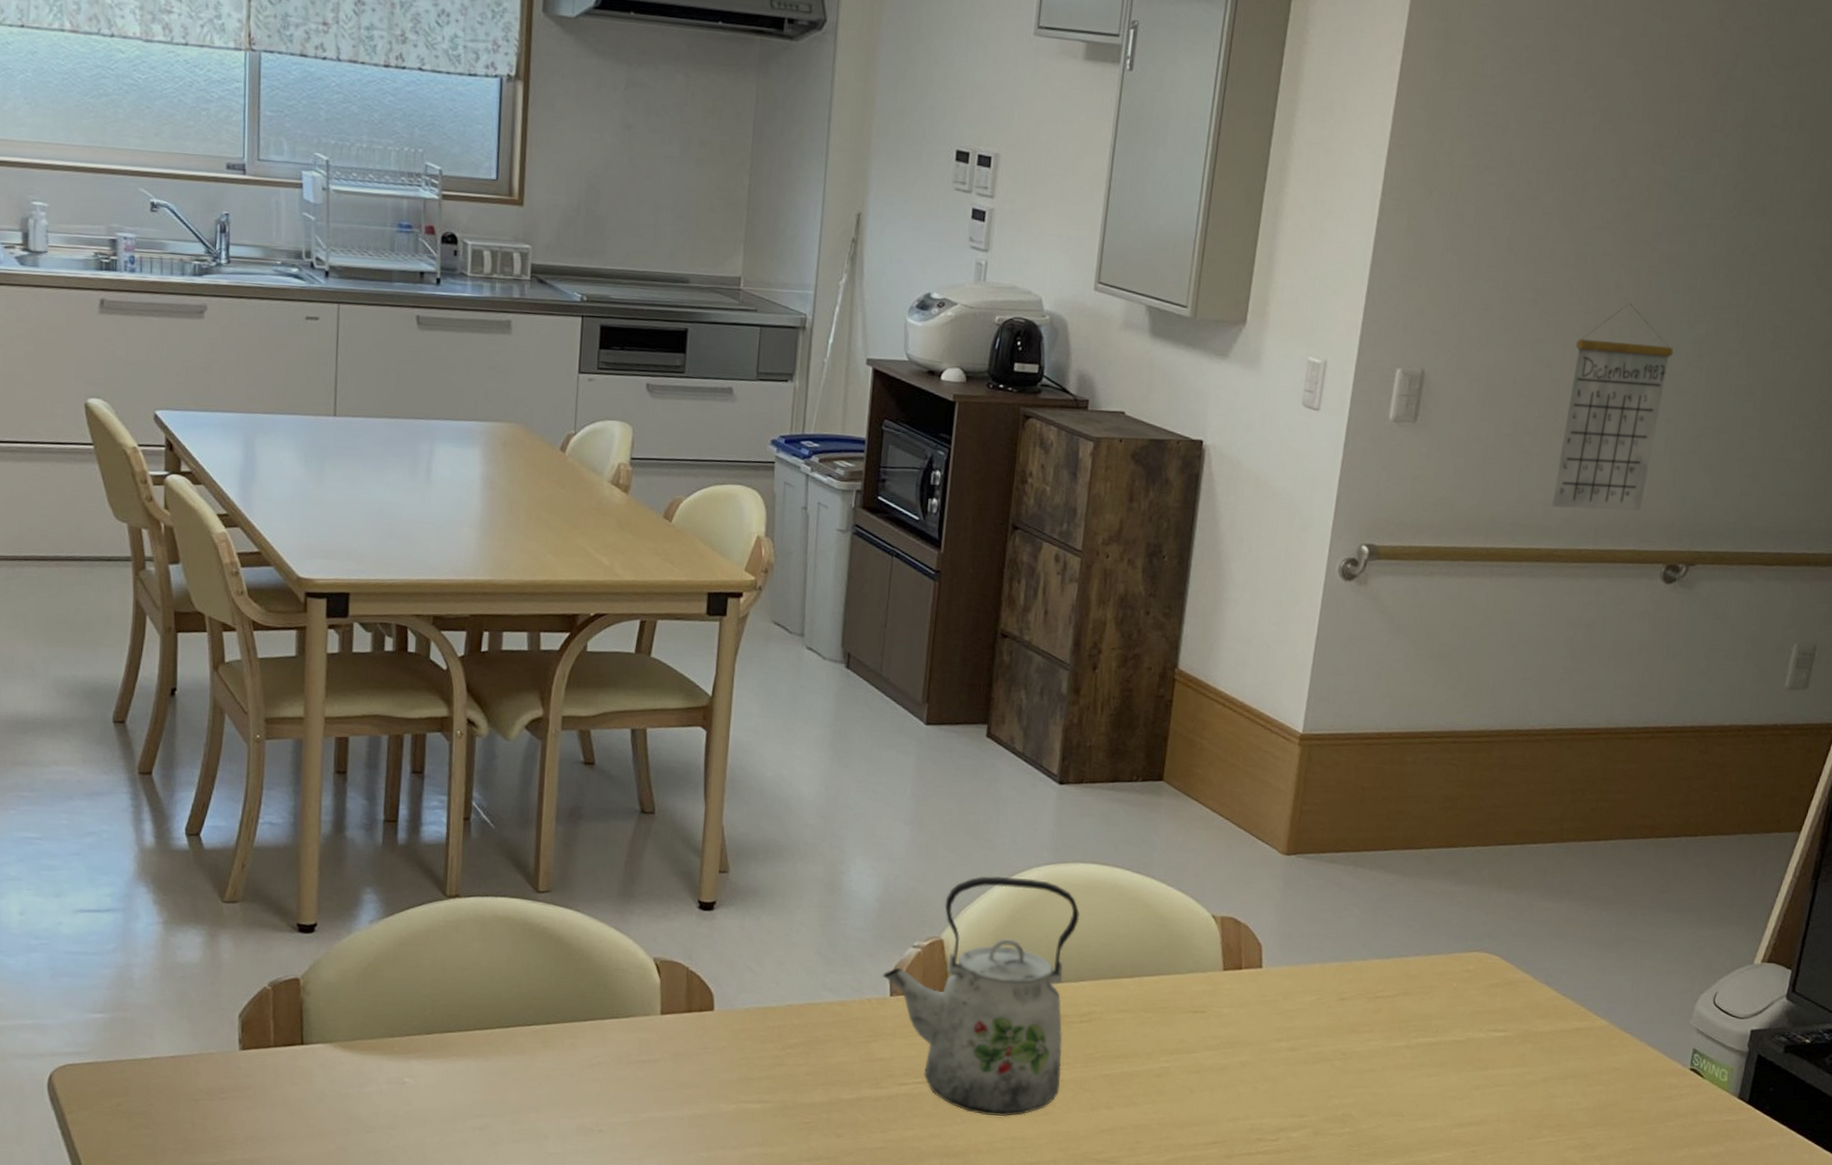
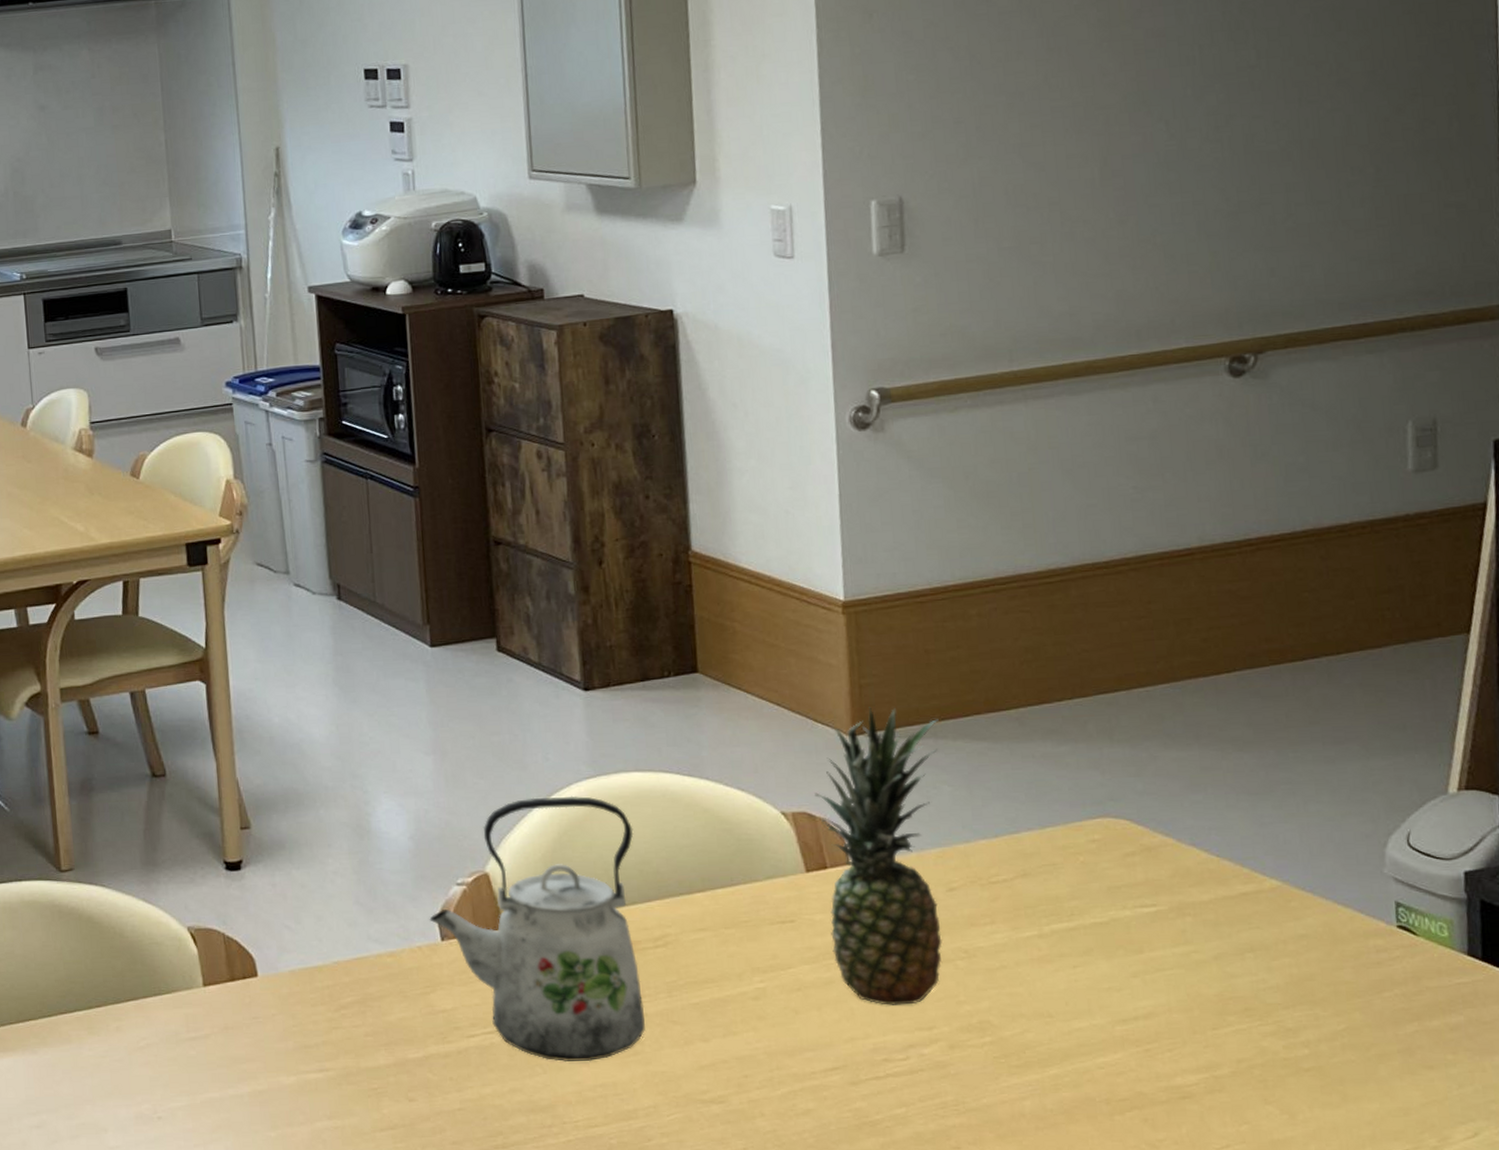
fruit: none [1232,831,1361,1094] -> present [815,707,942,1005]
calendar: present [1551,302,1674,512] -> none [1068,86,1186,316]

